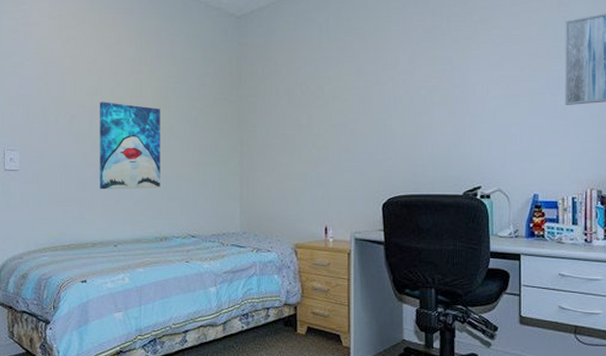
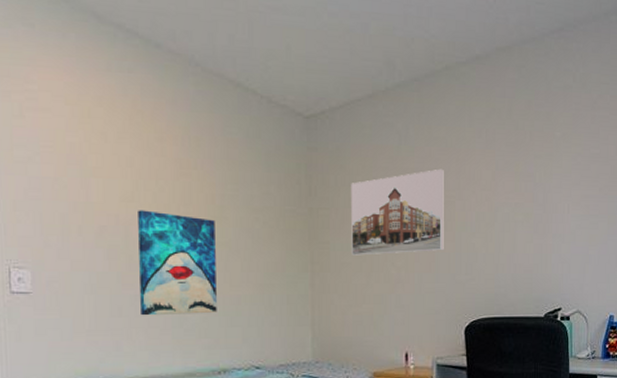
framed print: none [276,56,362,137] -> present [351,168,444,256]

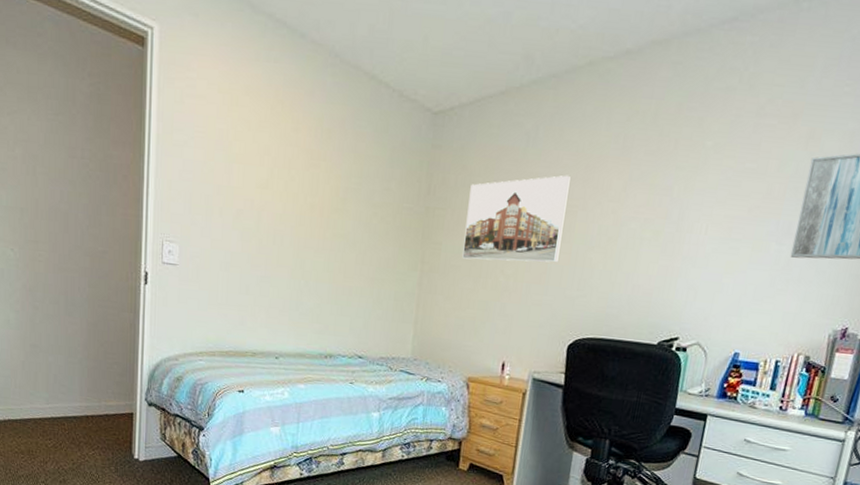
wall art: present [138,210,217,316] -> none [264,197,337,301]

